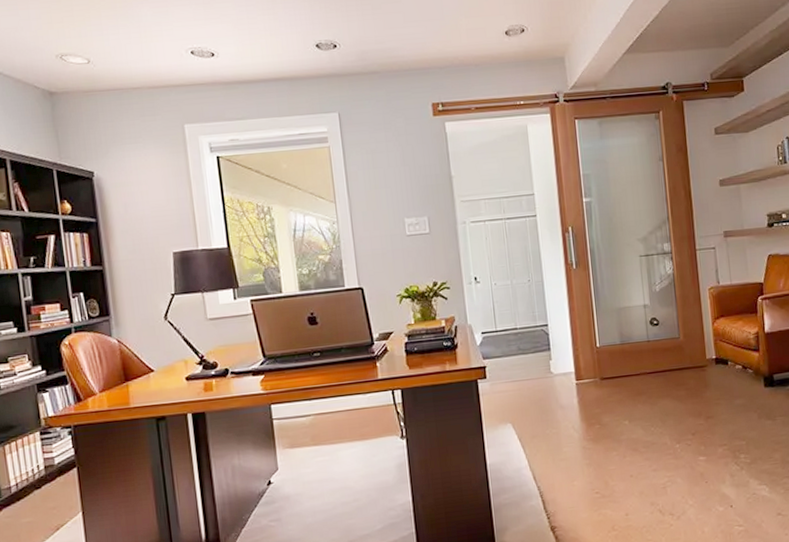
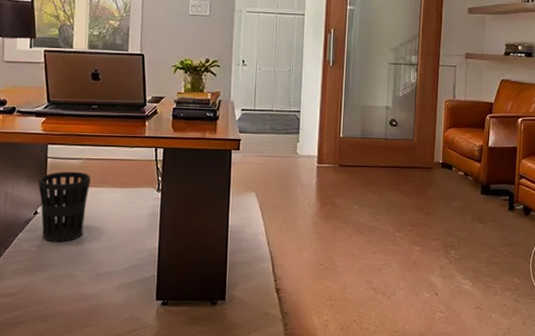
wastebasket: none [267,429,326,513] -> present [38,171,91,243]

